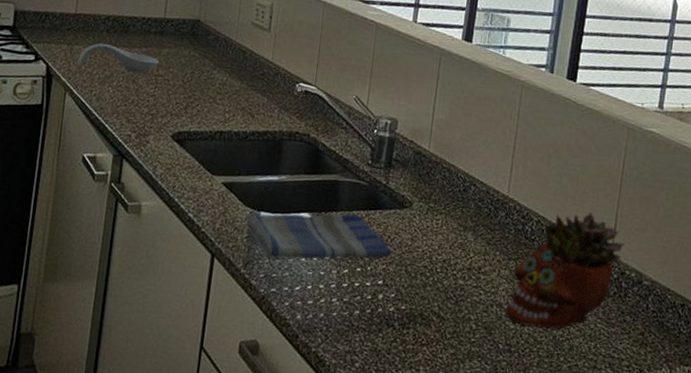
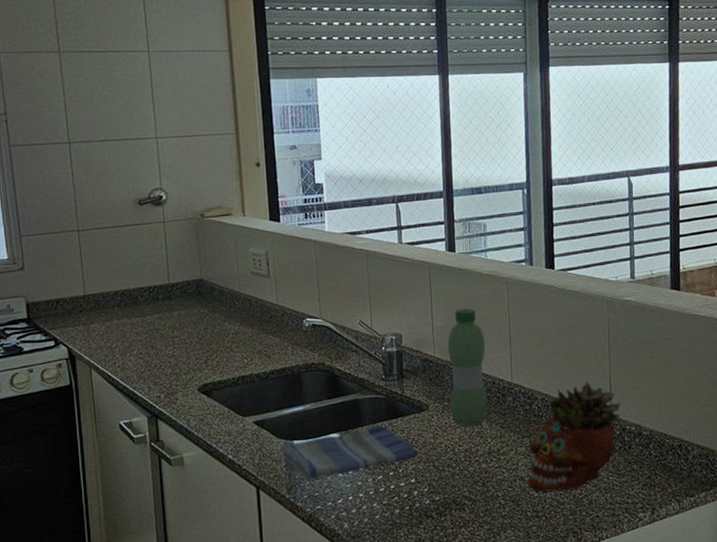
spoon rest: present [78,43,159,73] -> none [96,317,172,344]
water bottle: none [435,105,487,236] -> present [447,308,488,427]

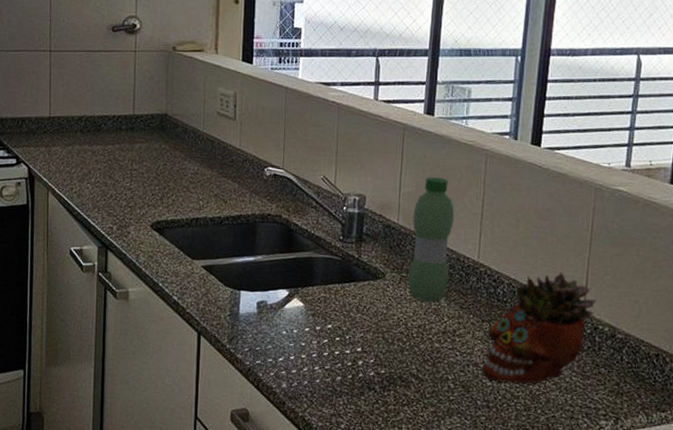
dish towel: present [280,425,419,479] -> none [226,287,369,332]

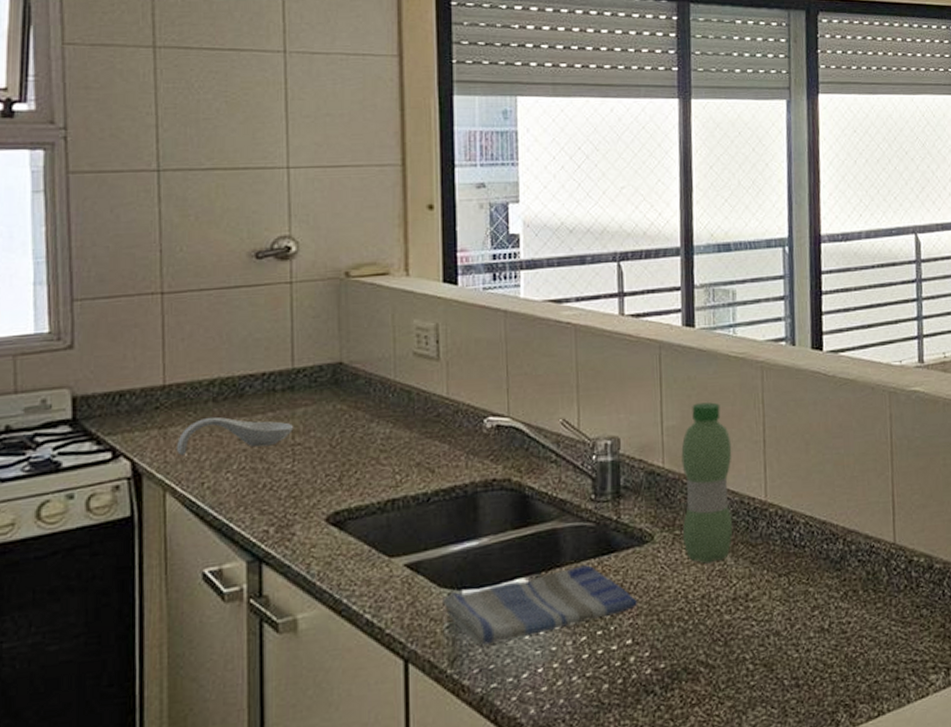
spoon rest: none [57,143,132,168] -> present [177,417,293,456]
dish towel: none [226,287,369,332] -> present [441,565,638,645]
succulent planter: present [481,271,596,384] -> none [784,497,907,650]

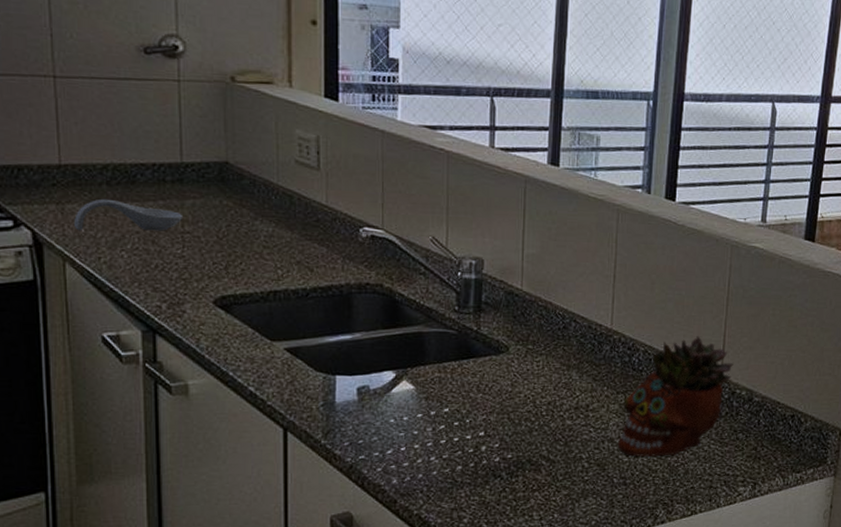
dish towel: present [441,565,638,645] -> none [317,366,492,423]
water bottle: present [681,402,733,564] -> none [535,236,585,376]
succulent planter: none [784,497,907,650] -> present [617,335,734,458]

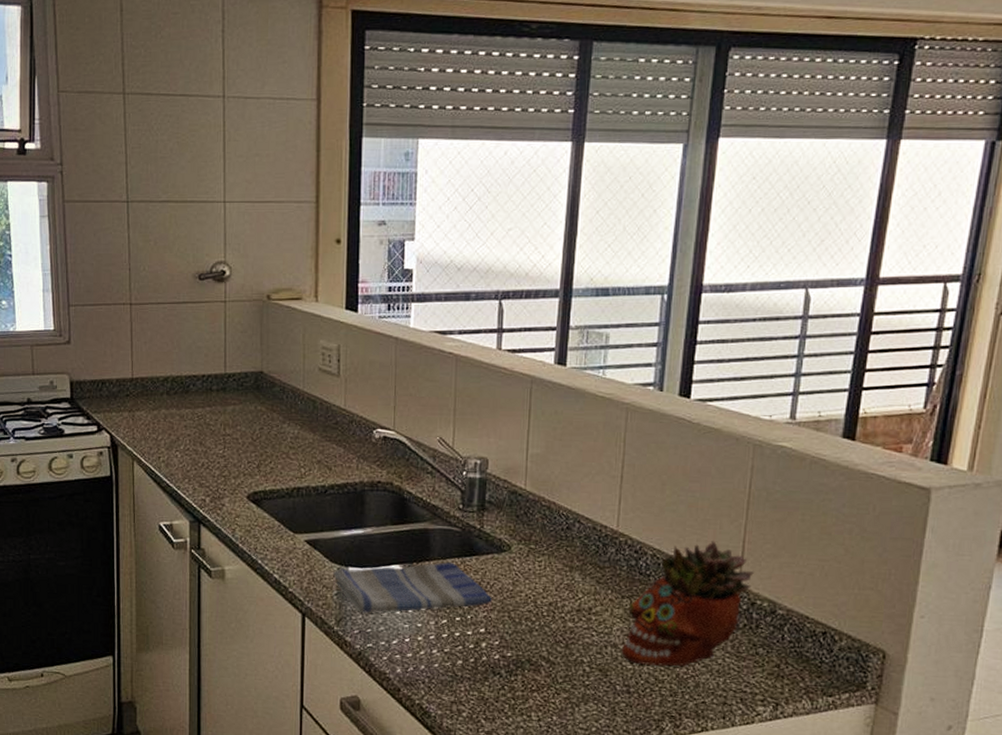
spoon rest: present [74,198,182,231] -> none [141,406,224,435]
dish towel: none [317,366,492,423] -> present [332,562,493,613]

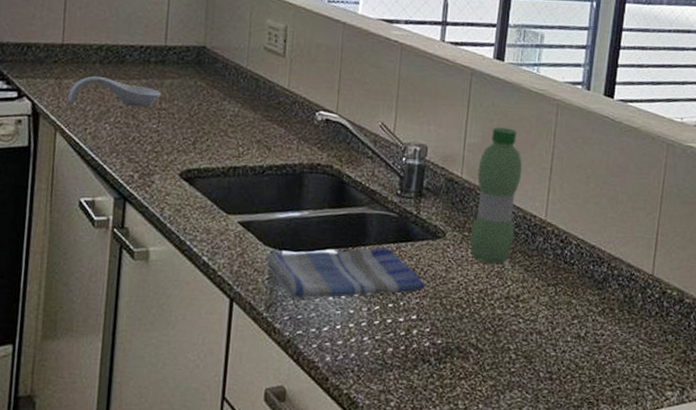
spoon rest: none [141,406,224,435] -> present [68,75,161,107]
water bottle: none [537,436,590,577] -> present [470,127,523,264]
succulent planter: present [621,540,754,667] -> none [545,231,665,354]

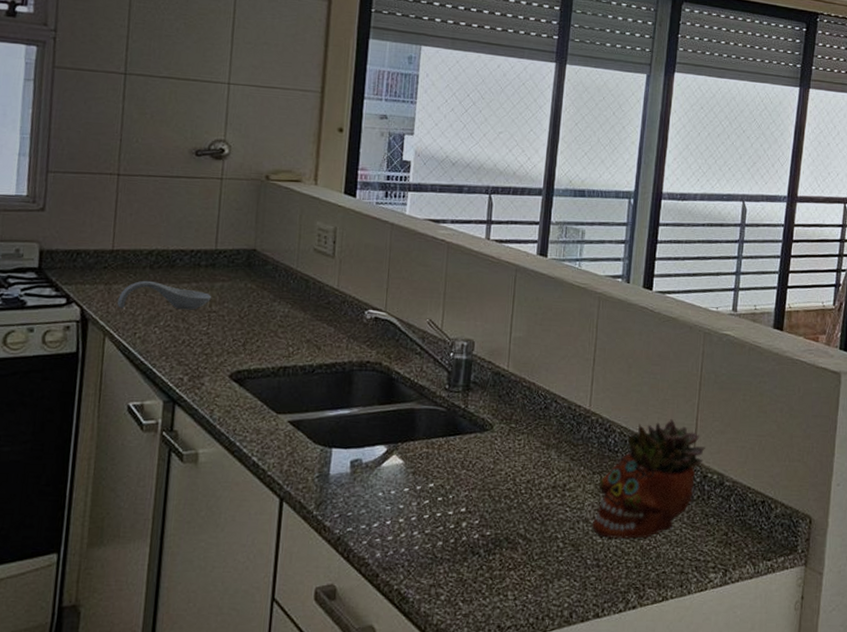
dish towel: present [265,247,426,298] -> none [315,442,475,495]
water bottle: present [470,127,523,264] -> none [517,321,567,455]
succulent planter: none [545,231,665,354] -> present [591,418,705,540]

